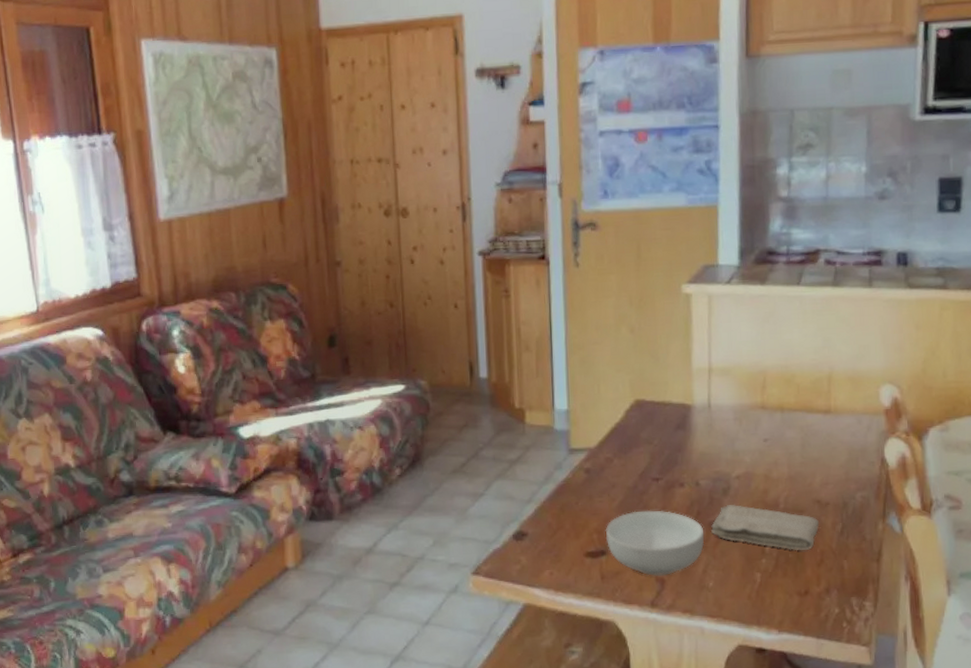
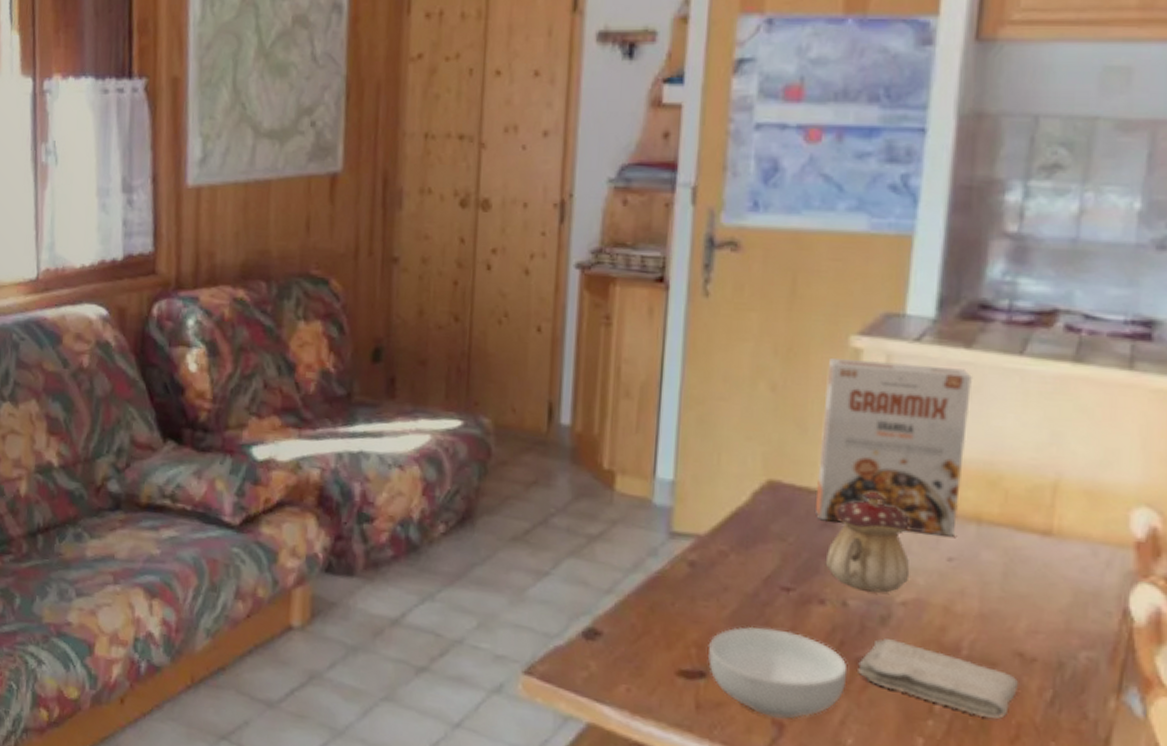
cereal box: none [668,300,768,425] -> present [816,357,973,537]
teapot: none [681,398,739,472] -> present [825,491,909,593]

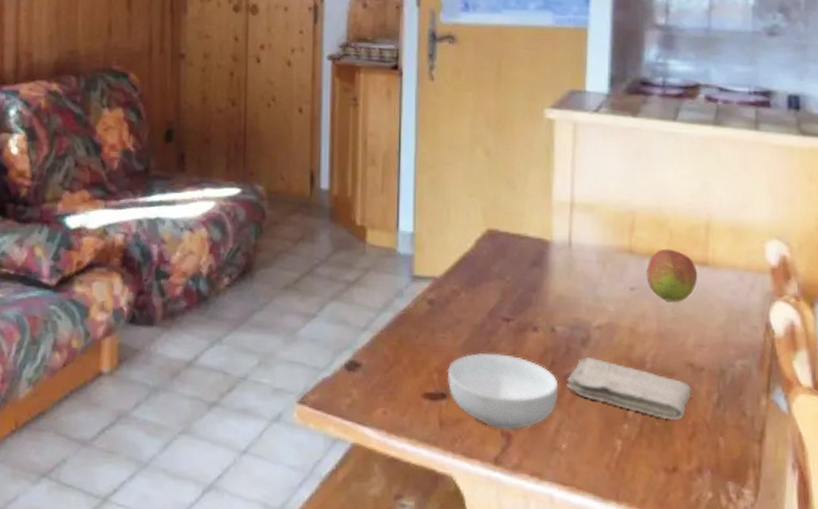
cereal box: present [816,357,973,537] -> none [525,127,640,270]
teapot: present [825,491,909,593] -> none [536,235,601,319]
fruit: none [969,512,1038,578] -> present [646,248,698,302]

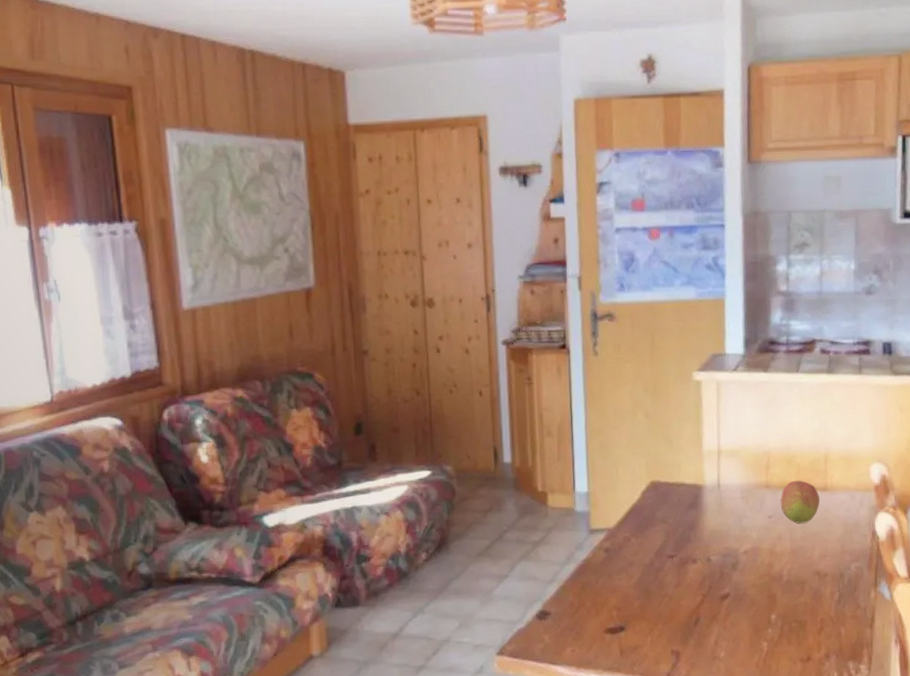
cereal bowl: present [447,352,559,430] -> none [624,586,716,649]
washcloth: present [567,357,692,420] -> none [722,578,819,620]

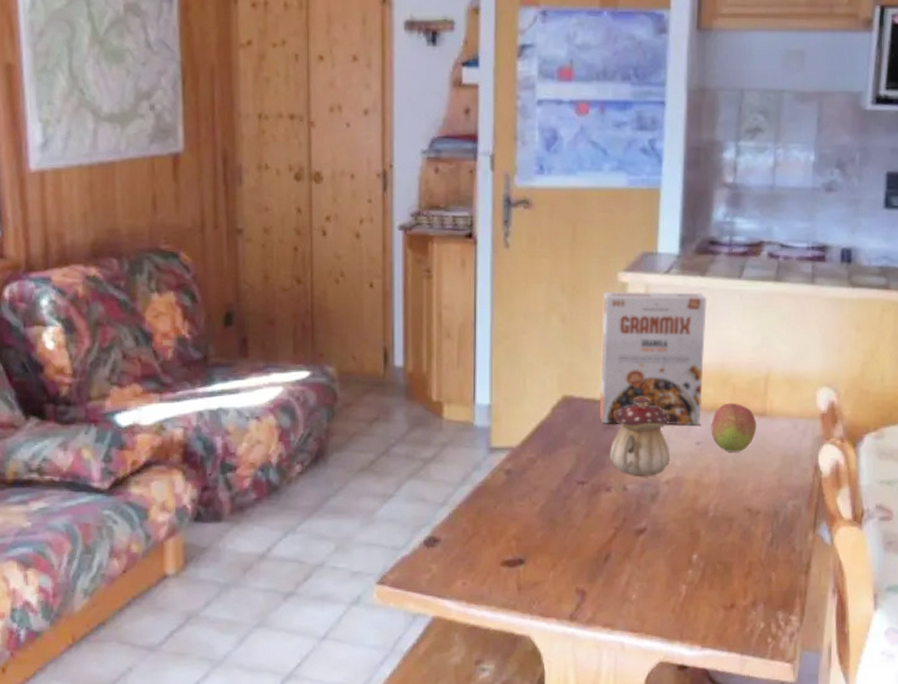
cereal box: none [681,386,772,504] -> present [599,291,708,426]
teapot: none [693,478,746,549] -> present [609,396,669,476]

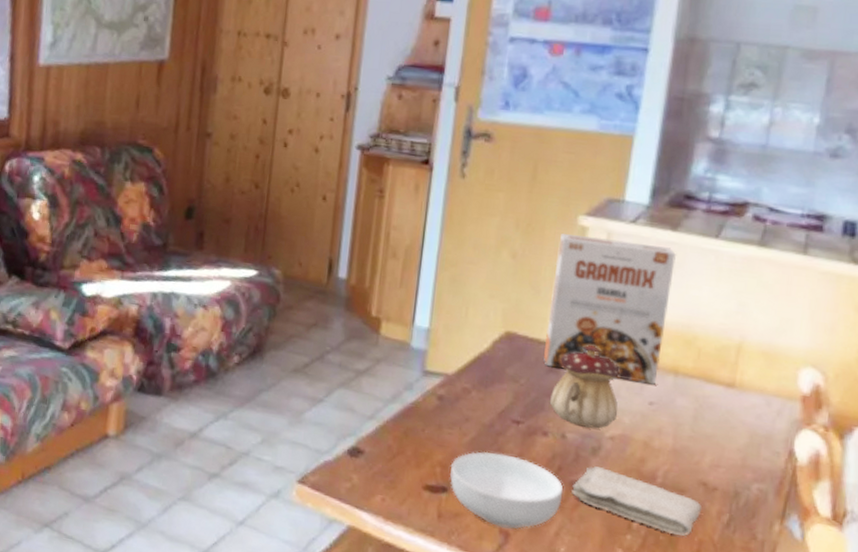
cereal bowl: none [524,516,630,587] -> present [450,451,564,529]
washcloth: none [637,512,749,561] -> present [572,466,703,536]
fruit: present [711,402,757,452] -> none [667,366,723,421]

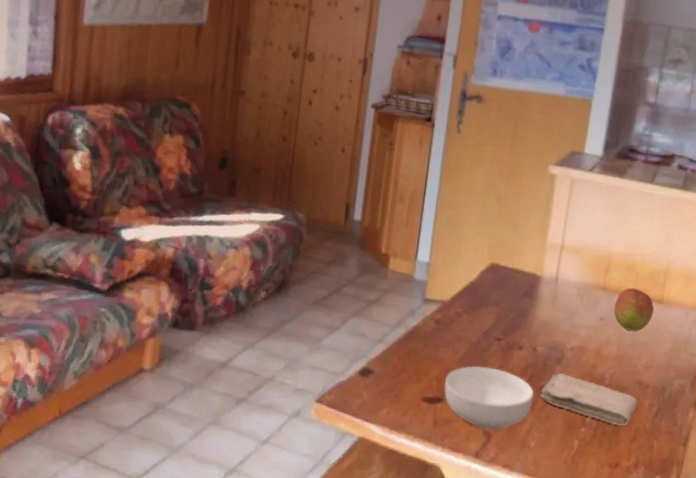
cereal box: present [544,233,677,385] -> none [520,179,623,304]
teapot: present [549,344,620,429] -> none [524,272,578,342]
fruit: none [667,366,723,421] -> present [614,287,654,331]

